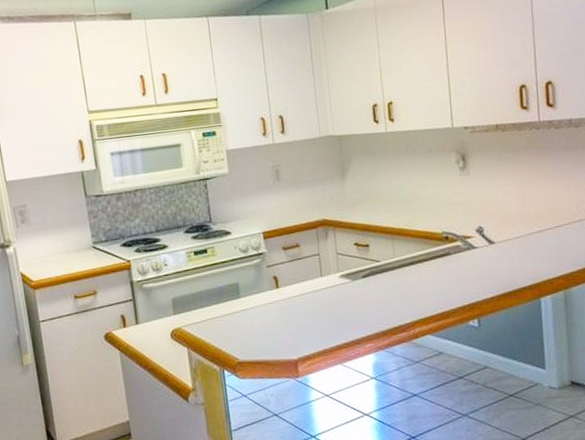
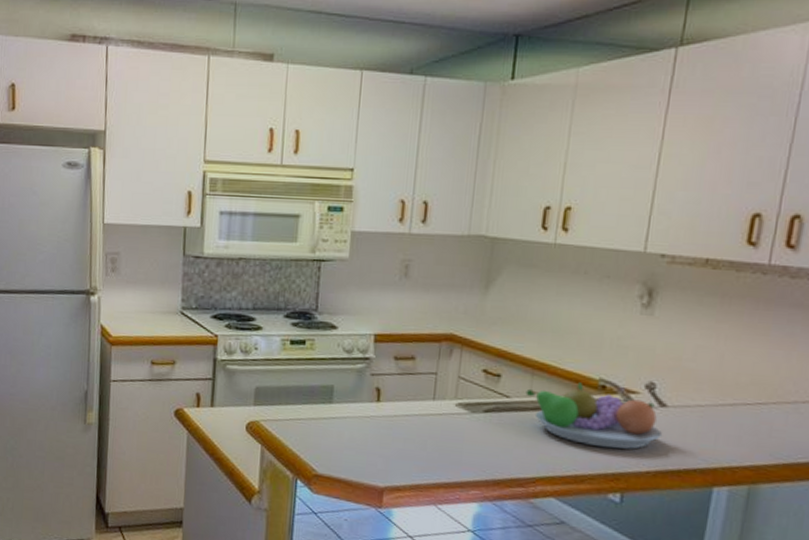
fruit bowl: none [390,238,497,287] -> present [525,382,663,449]

